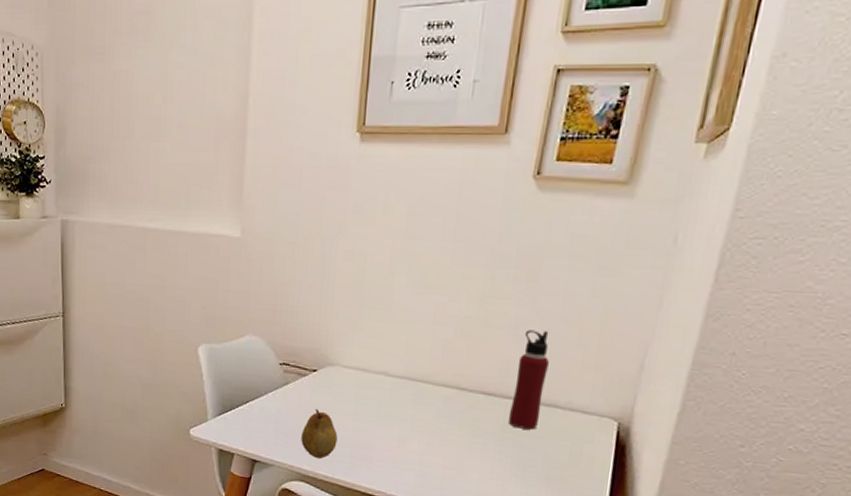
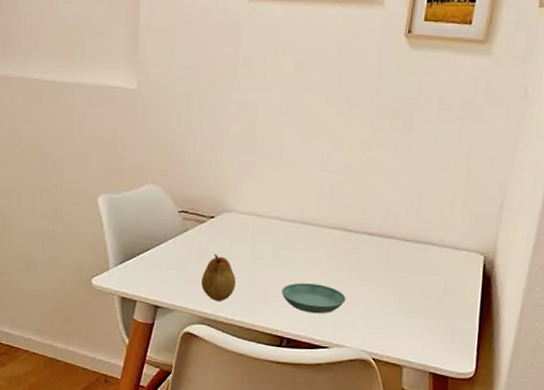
saucer: none [386,442,457,477] -> present [282,283,346,314]
water bottle: present [508,330,549,430] -> none [390,174,424,266]

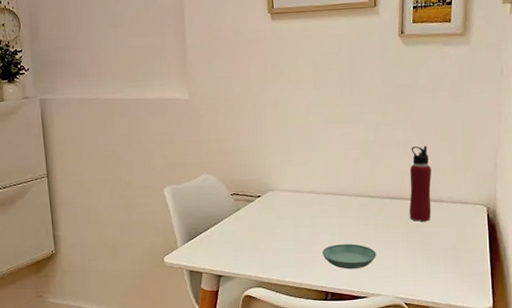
fruit: present [201,254,236,301] -> none [255,227,284,266]
water bottle: none [390,174,424,266] -> present [409,146,432,222]

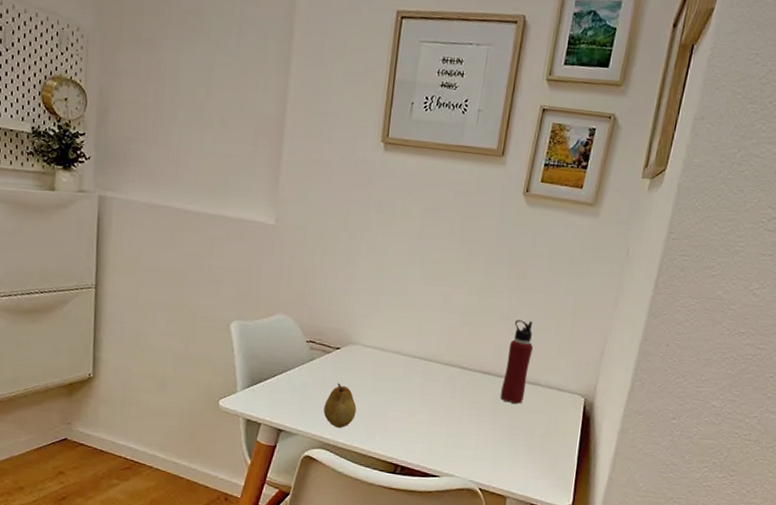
fruit: none [255,227,284,266] -> present [323,383,357,428]
saucer: present [322,244,377,269] -> none [398,414,458,445]

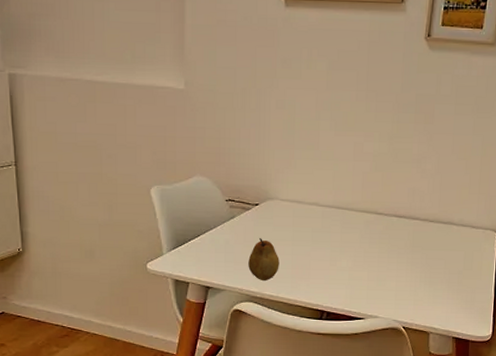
water bottle: present [500,319,533,404] -> none [416,163,445,244]

